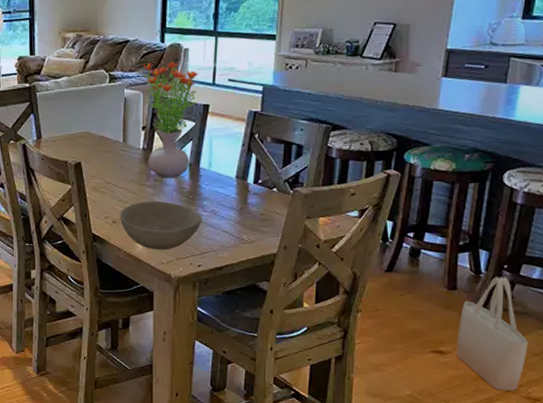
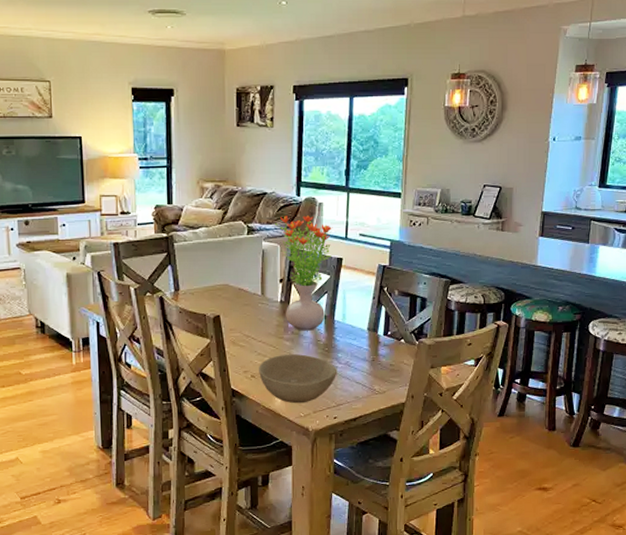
shopping bag: present [457,277,530,391] -> none [557,417,613,521]

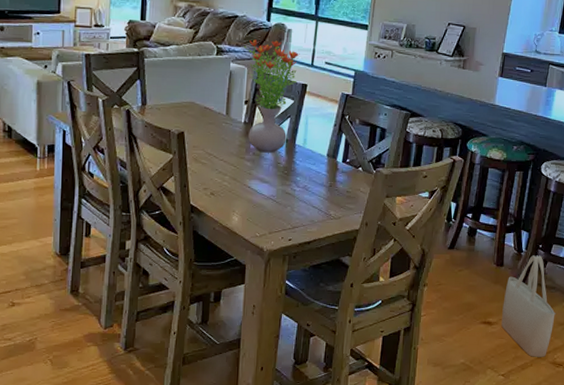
bowl: present [259,354,338,404] -> none [218,175,295,224]
shopping bag: none [557,417,613,521] -> present [501,255,557,357]

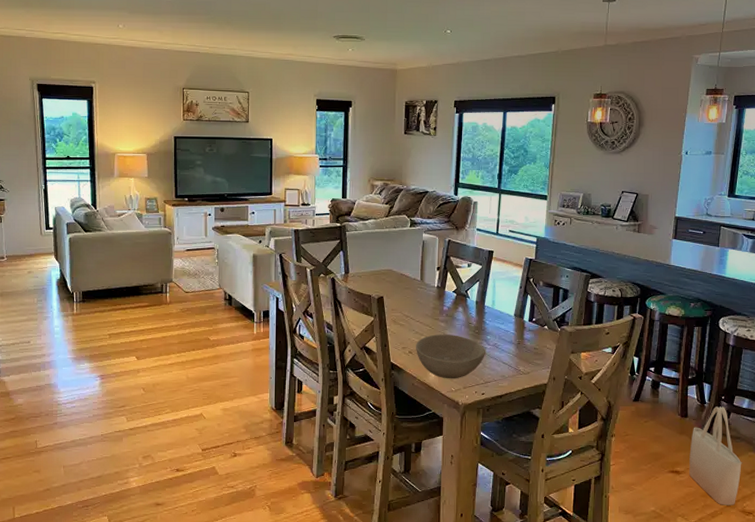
bowl: none [218,175,295,224] -> present [416,334,486,379]
flower arrangement: present [243,39,300,153] -> none [434,212,486,314]

